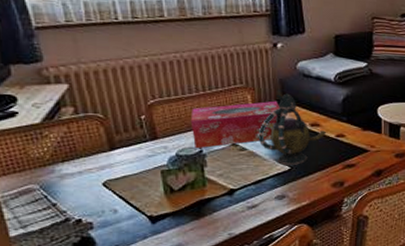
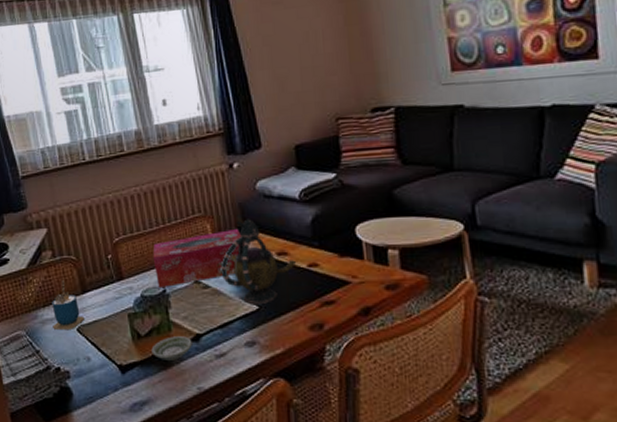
cup: none [73,137,111,184] -> present [52,280,84,329]
saucer: none [184,191,226,211] -> present [151,336,193,360]

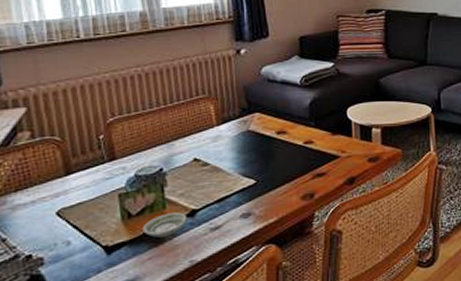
cup: present [52,280,84,329] -> none [25,162,66,215]
tissue box: present [152,228,244,289] -> none [151,109,246,168]
teapot: present [220,219,296,304] -> none [221,101,293,179]

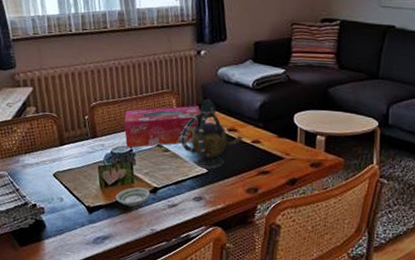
tissue box: none [151,109,246,168] -> present [124,105,202,148]
teapot: none [221,101,293,179] -> present [180,98,242,169]

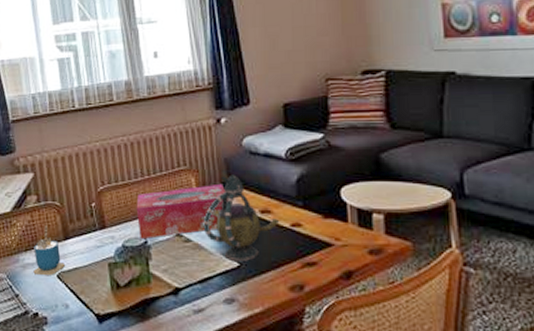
cup: none [32,133,60,174] -> present [33,226,65,275]
saucer: present [115,187,150,207] -> none [130,288,171,313]

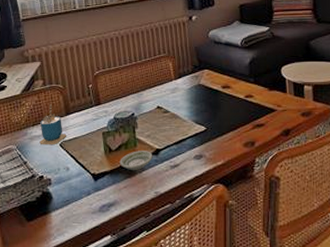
saucer: none [130,288,171,313] -> present [120,151,153,170]
tissue box: present [136,183,228,240] -> none [125,66,198,112]
teapot: present [203,175,279,261] -> none [178,59,236,126]

